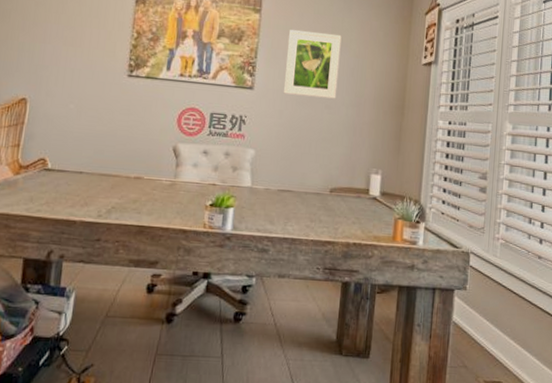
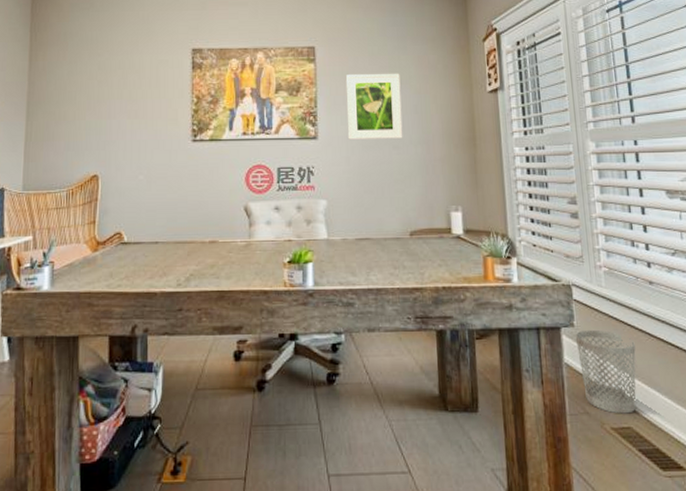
wastebasket: none [465,293,517,370] -> present [575,329,636,414]

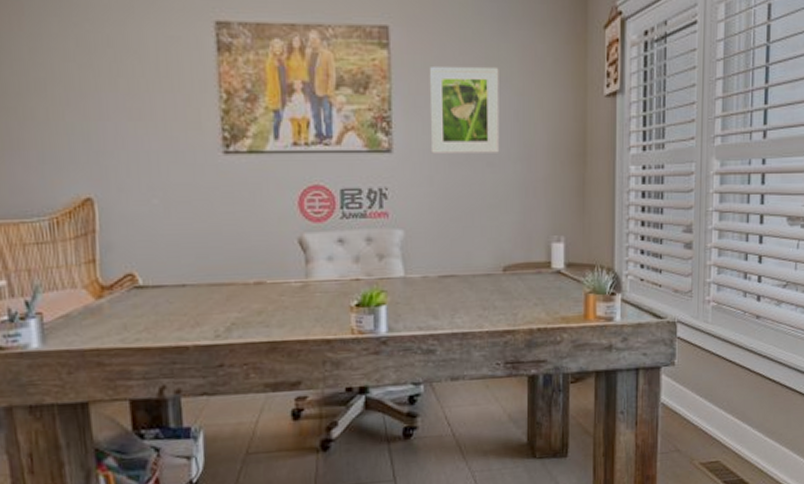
wastebasket: present [575,329,636,414] -> none [674,367,734,450]

